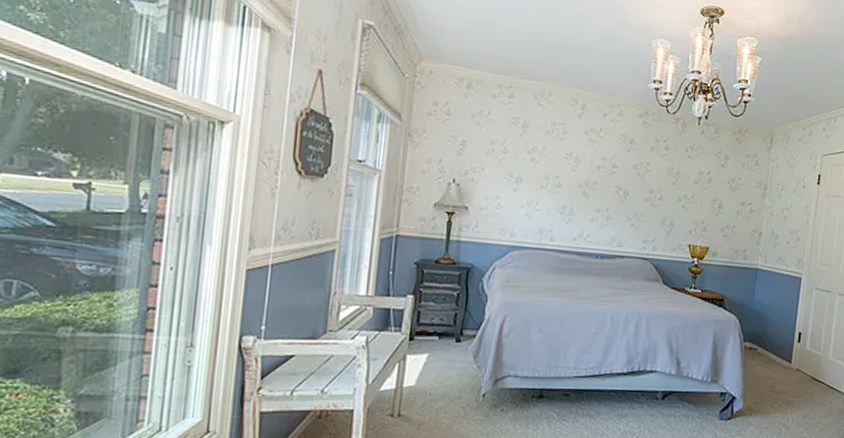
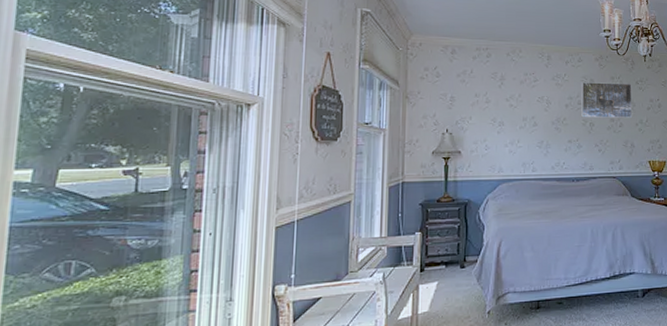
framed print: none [615,141,680,192] -> present [581,82,633,119]

